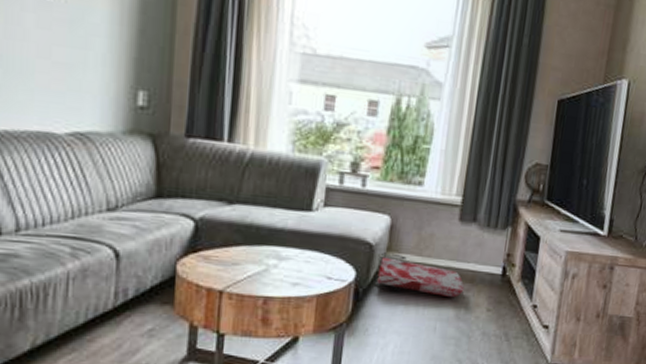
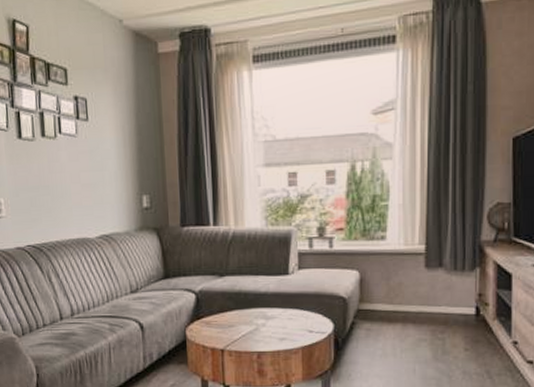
bag: present [373,252,465,298] -> none [351,304,439,341]

